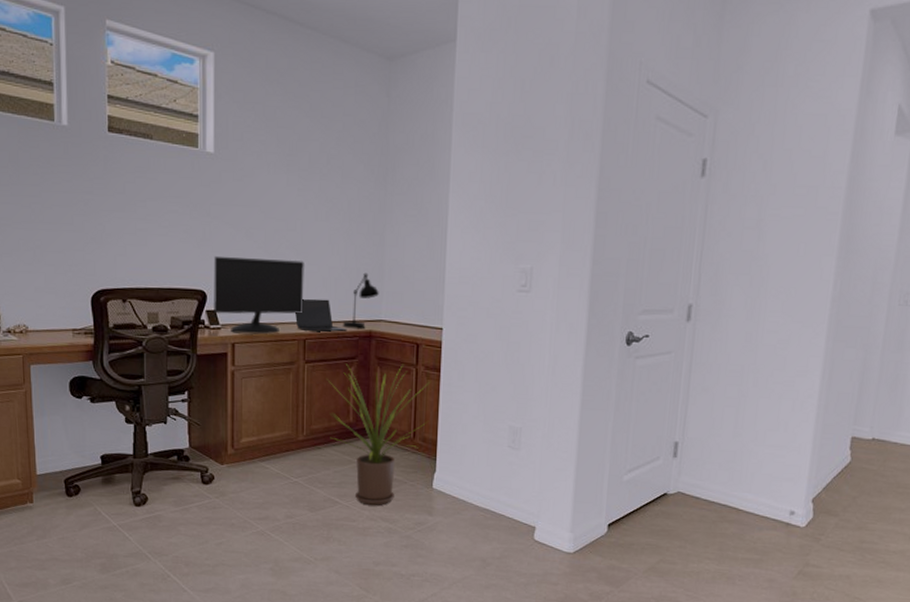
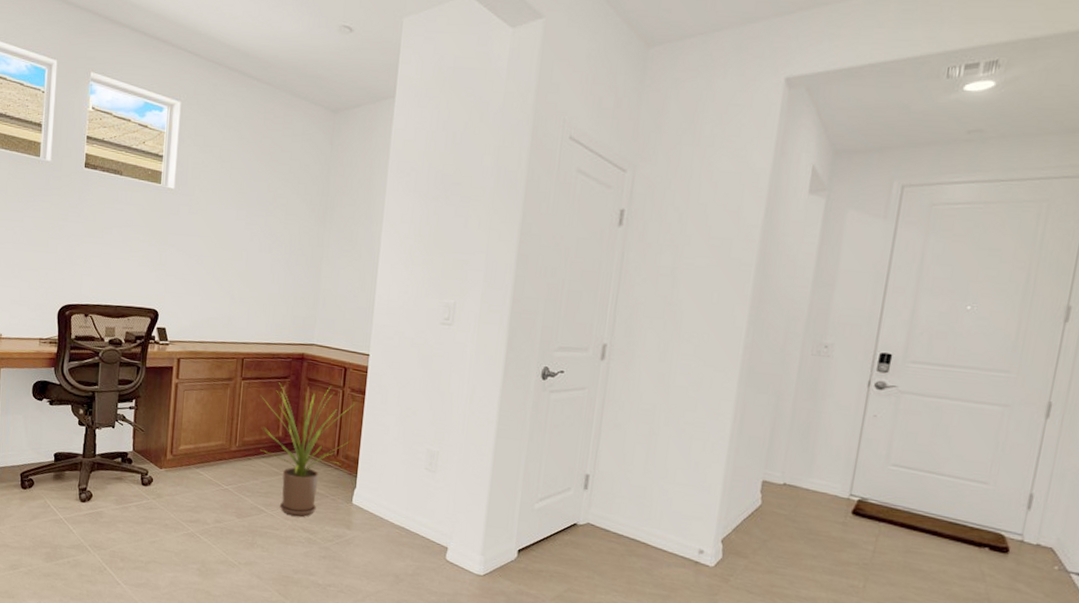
computer monitor: present [214,255,304,335] -> none [164,279,247,352]
laptop: present [295,298,347,333] -> none [236,321,282,354]
desk lamp: present [343,272,379,329] -> none [278,300,313,352]

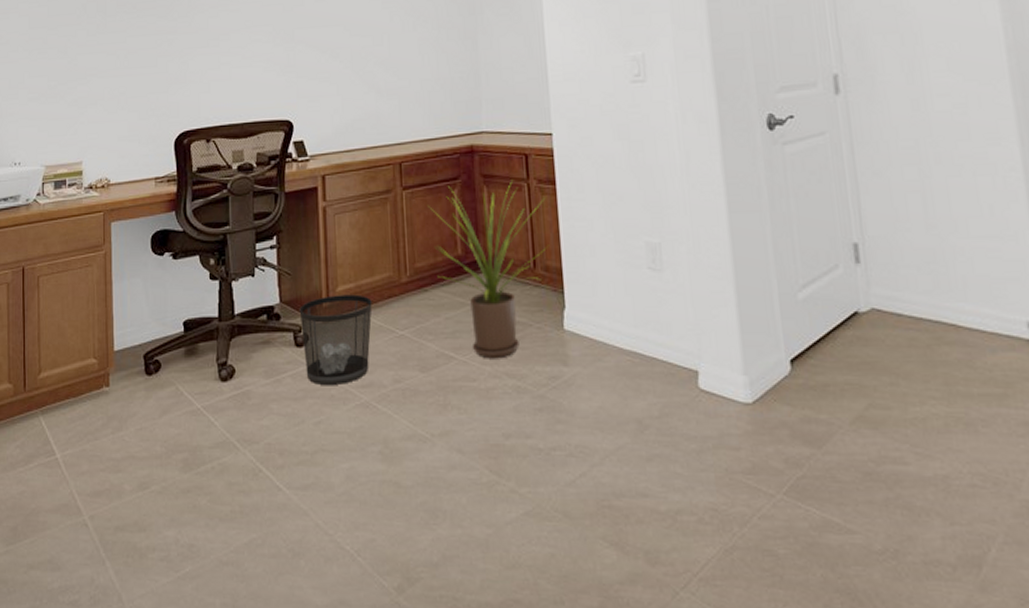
waste bin: none [147,451,206,518] -> present [299,294,372,385]

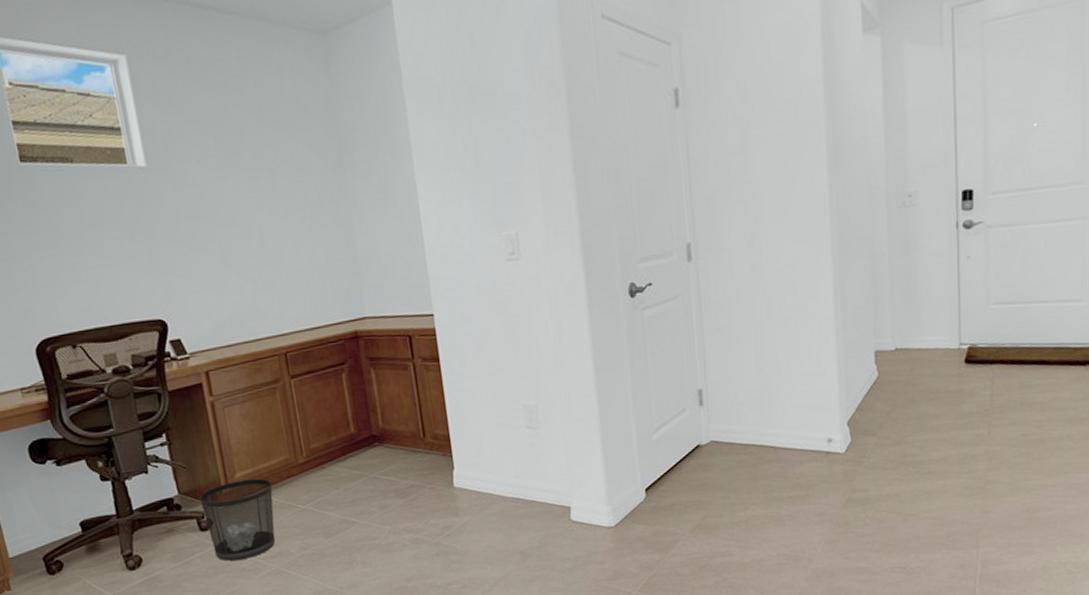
house plant: present [427,181,550,358] -> none [317,361,437,519]

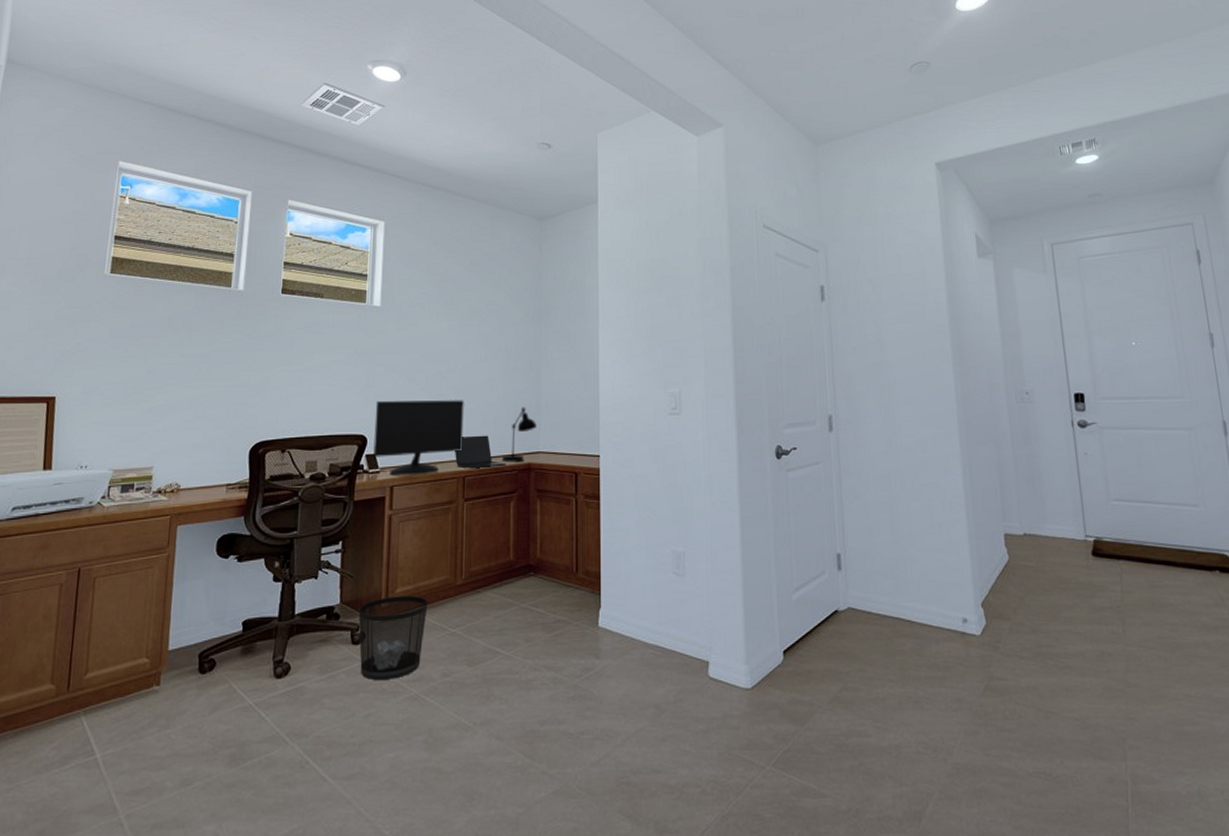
computer monitor: none [167,268,278,360] -> present [373,400,464,476]
laptop: none [270,305,330,344] -> present [455,435,506,469]
desk lamp: none [324,268,358,333] -> present [502,406,537,463]

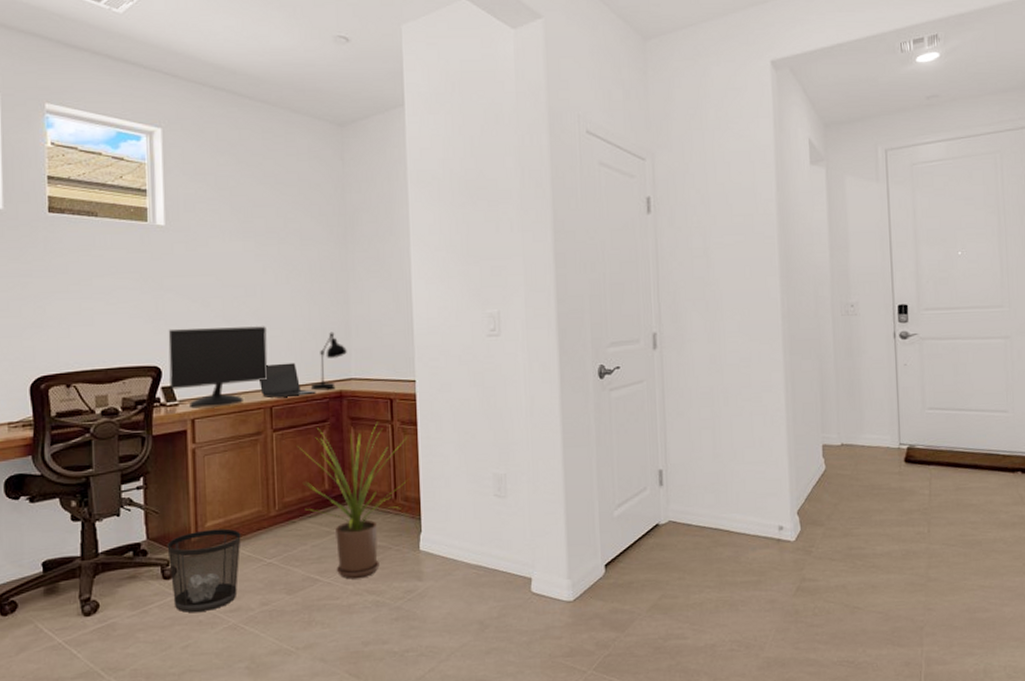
house plant: none [485,496,591,652] -> present [297,423,410,578]

